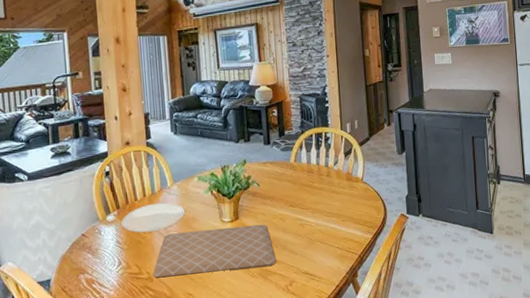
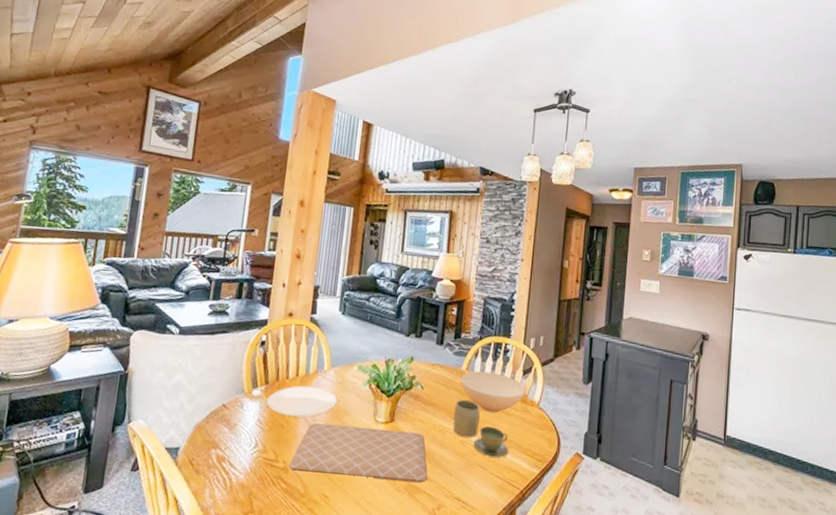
mug: none [289,188,314,220] -> present [453,400,480,437]
bowl: none [291,159,350,195] -> present [461,371,526,413]
teacup: none [311,206,343,232] -> present [473,426,509,458]

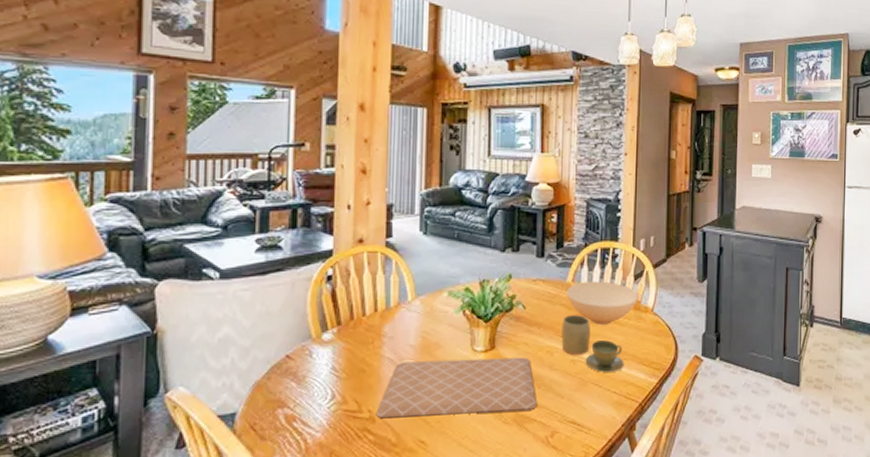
plate: present [267,385,337,418] -> none [342,321,426,359]

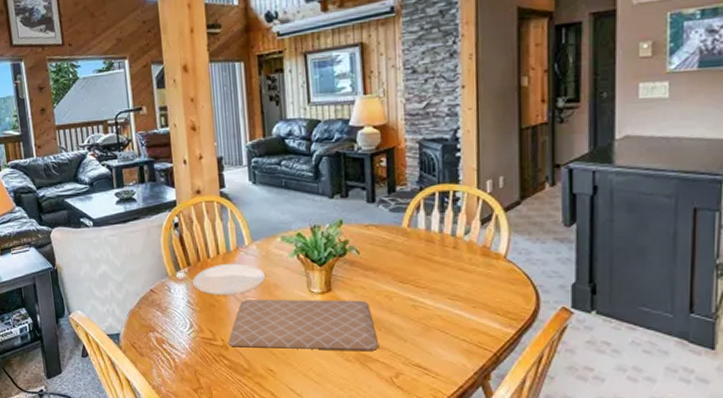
plate: none [342,321,426,359] -> present [193,263,265,295]
mug: present [561,315,590,355] -> none [399,261,432,300]
bowl: present [567,281,638,325] -> none [403,226,487,271]
teacup: present [585,340,624,372] -> none [428,287,474,319]

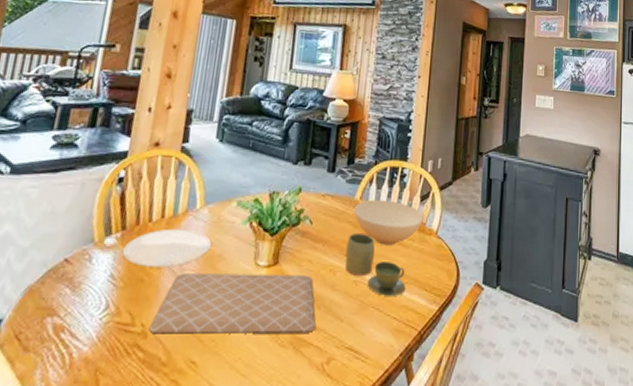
mug: none [399,261,432,300] -> present [345,234,375,275]
bowl: none [403,226,487,271] -> present [354,199,424,245]
teacup: none [428,287,474,319] -> present [367,262,406,296]

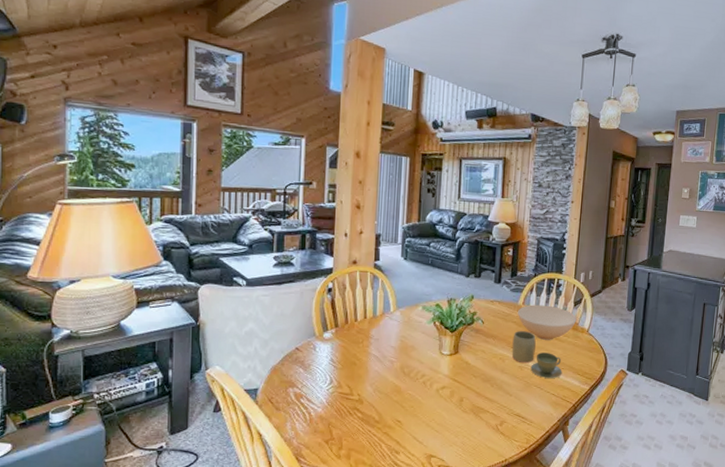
plate: present [123,228,211,268] -> none [338,326,404,355]
placemat: present [148,273,316,334] -> none [364,359,490,403]

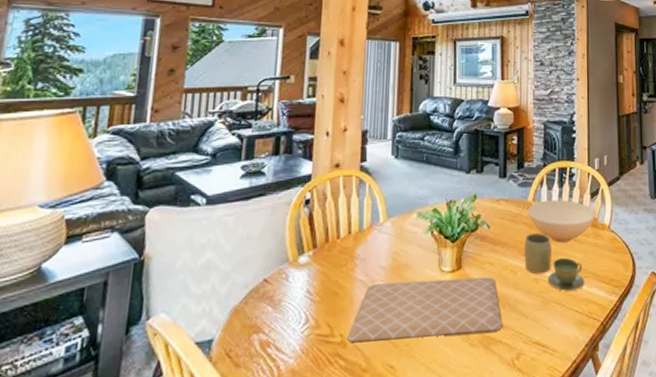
placemat: none [364,359,490,403] -> present [347,276,502,343]

